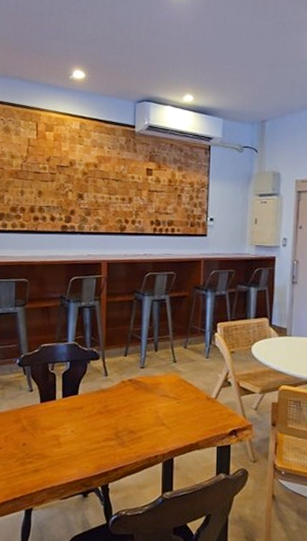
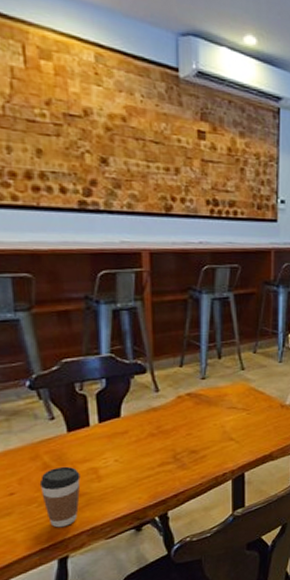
coffee cup: none [18,430,46,483] -> present [39,466,81,528]

